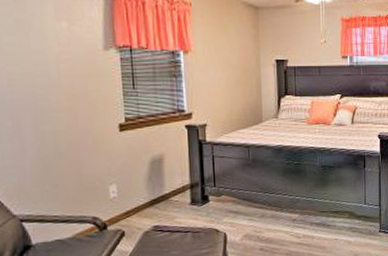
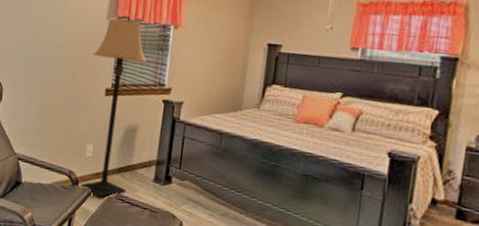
lamp: none [94,49,163,235] -> present [80,19,147,198]

